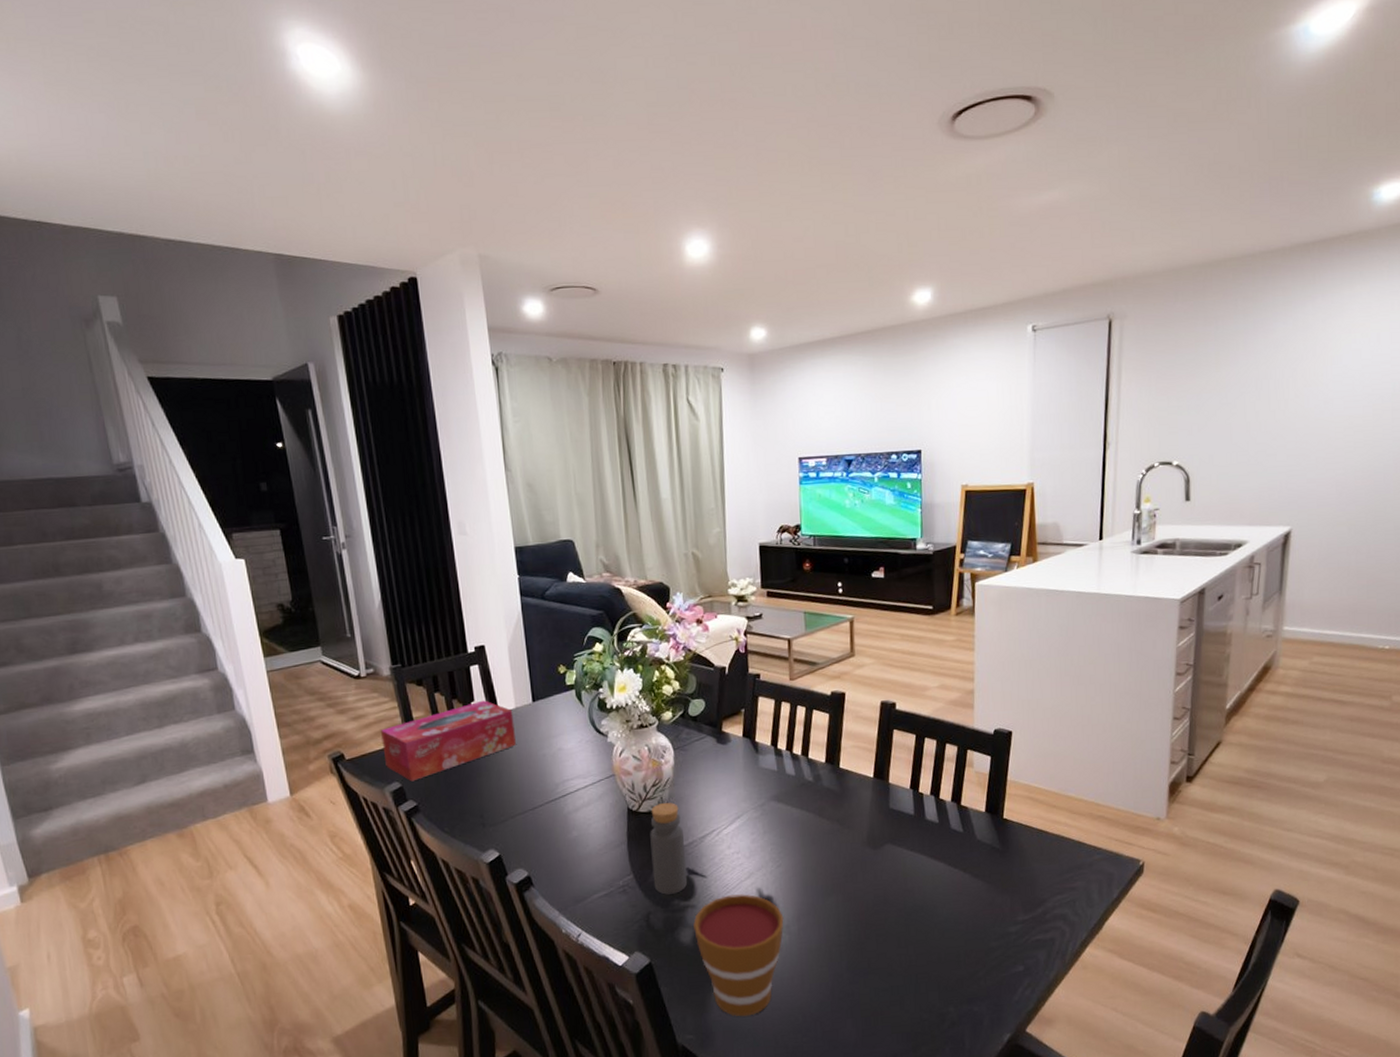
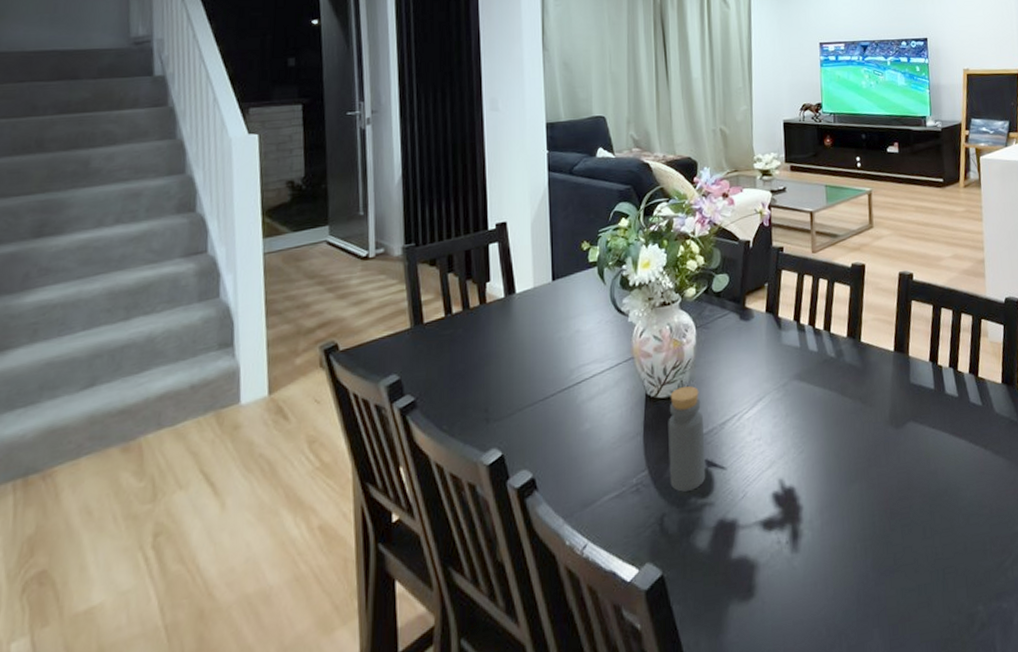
tissue box: present [381,700,516,782] -> none [383,280,531,373]
cup: present [693,894,784,1017] -> none [711,486,807,636]

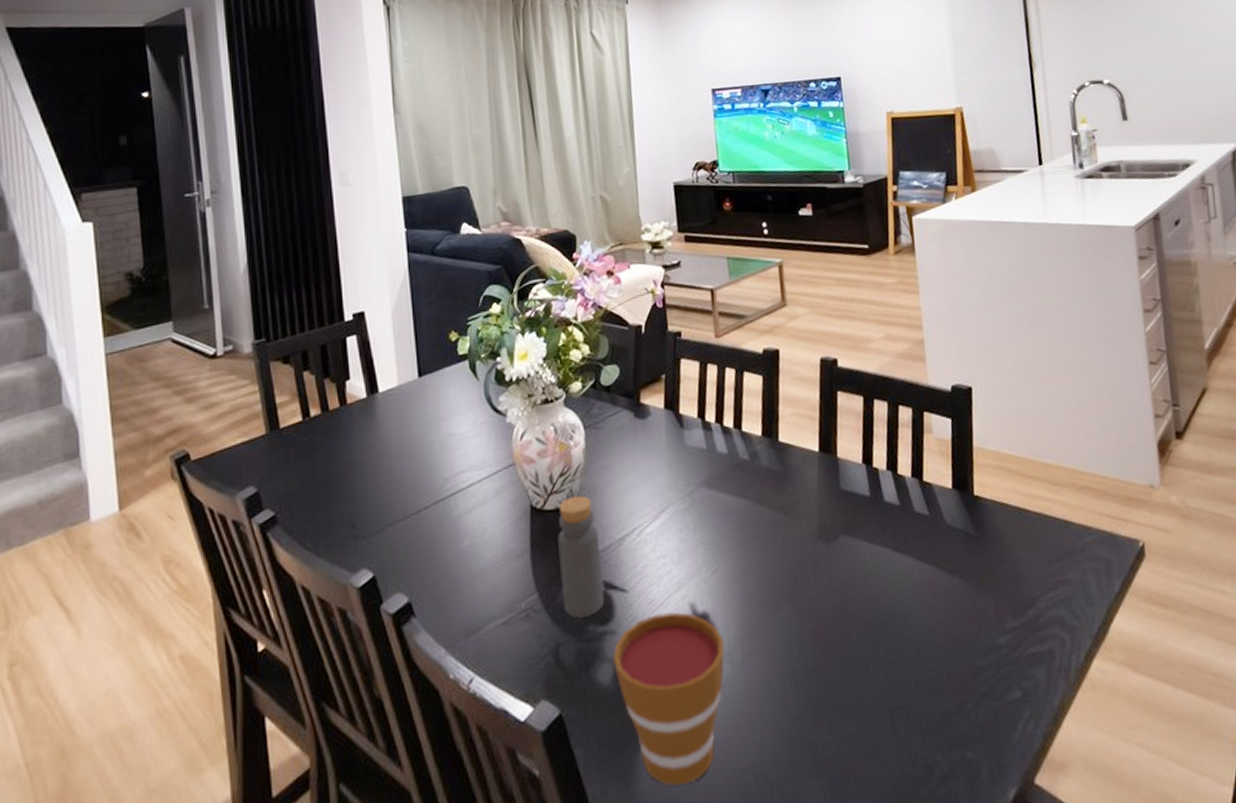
cup: none [711,486,807,636] -> present [613,612,725,786]

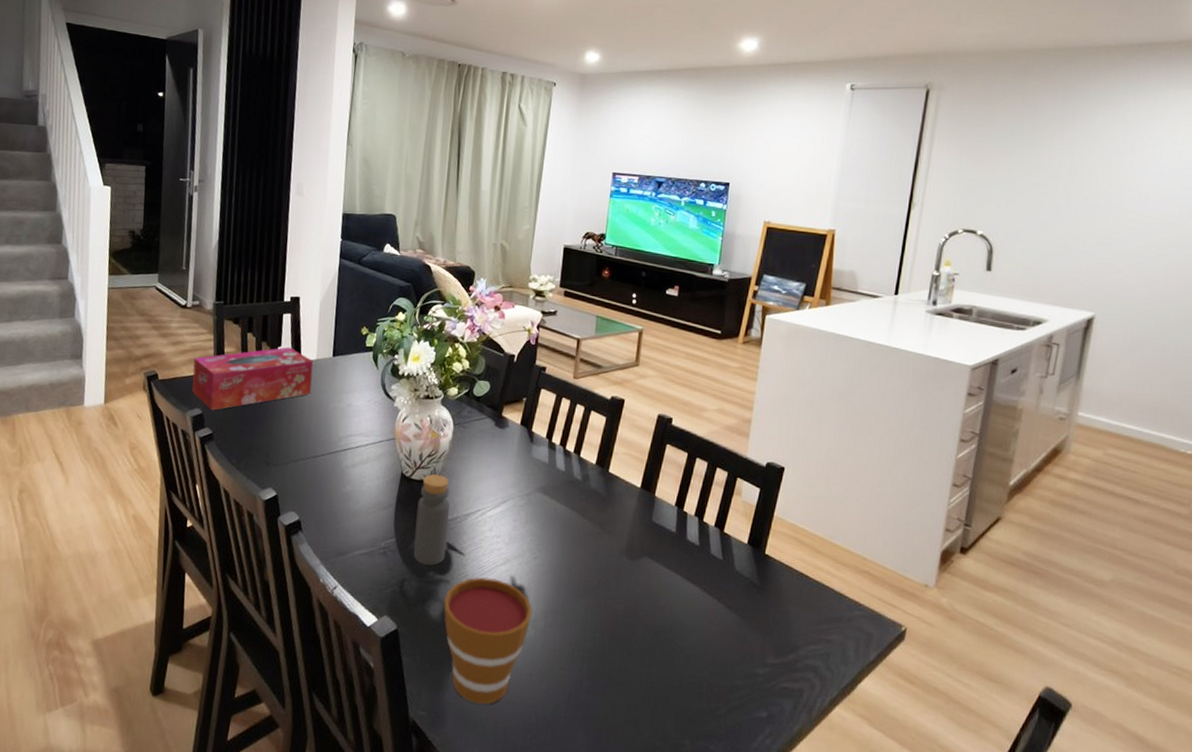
tissue box: none [237,377,397,485] -> present [192,347,314,411]

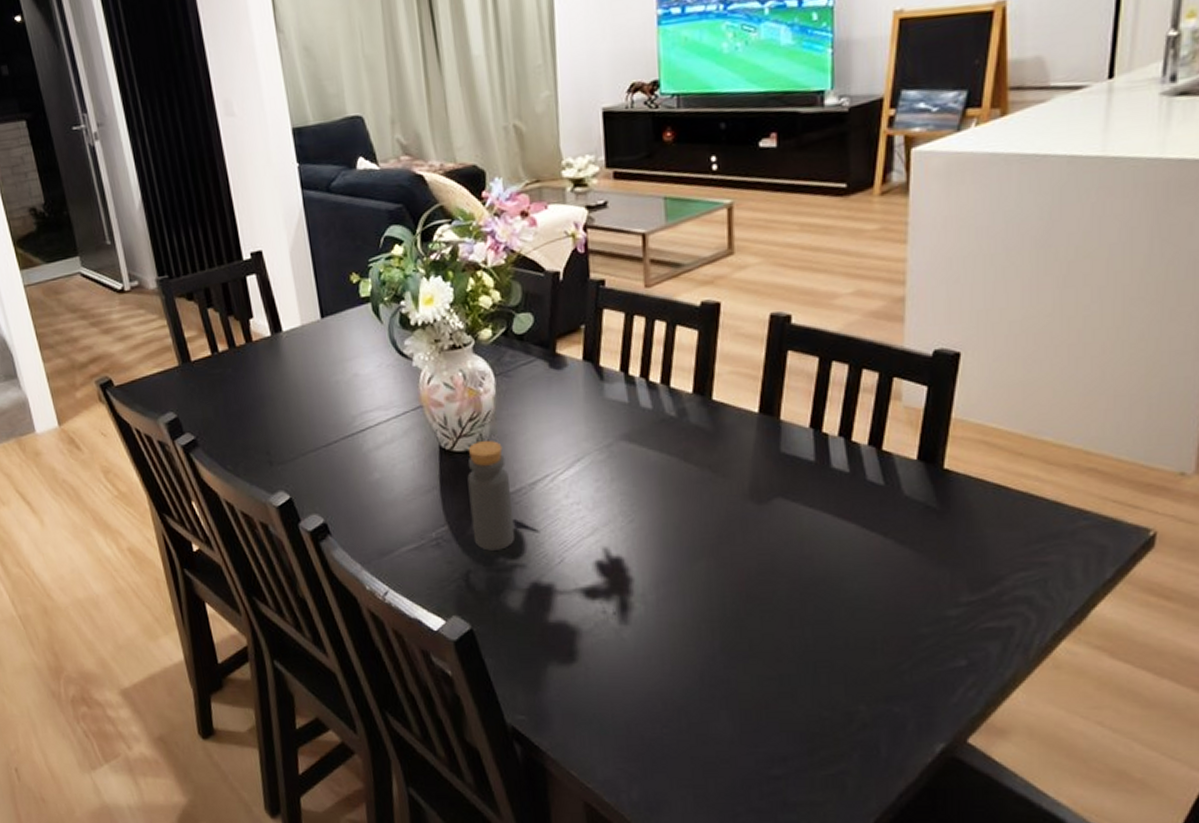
tissue box: present [192,347,314,411] -> none [150,316,304,412]
cup: present [444,577,533,705] -> none [523,553,638,699]

